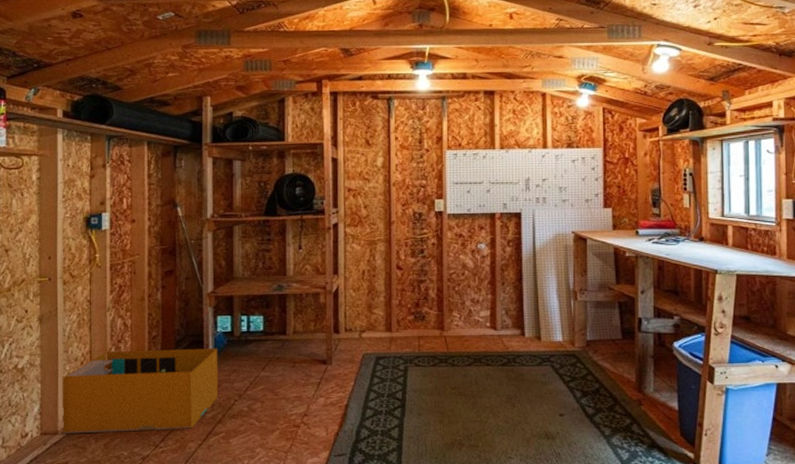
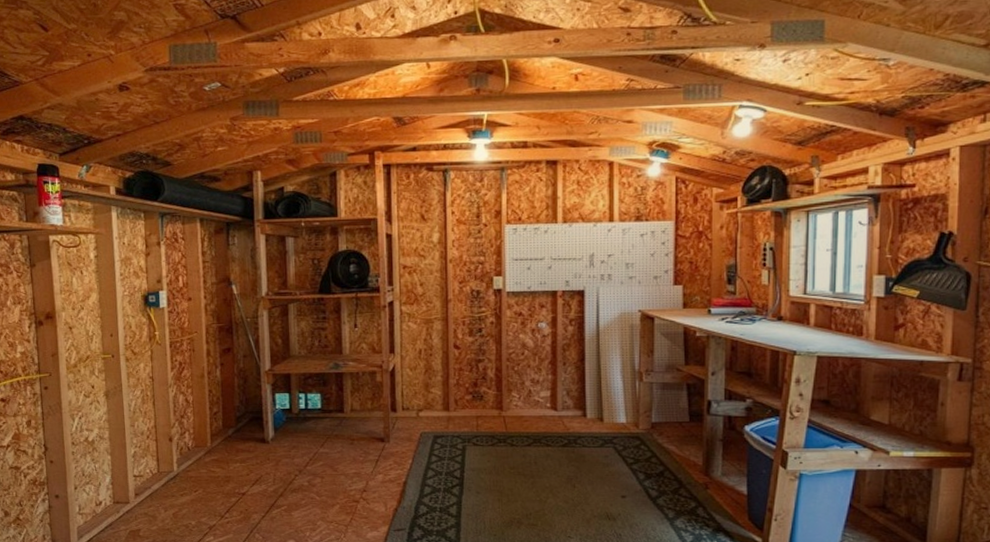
storage bin: present [60,348,219,434] -> none [130,424,279,504]

